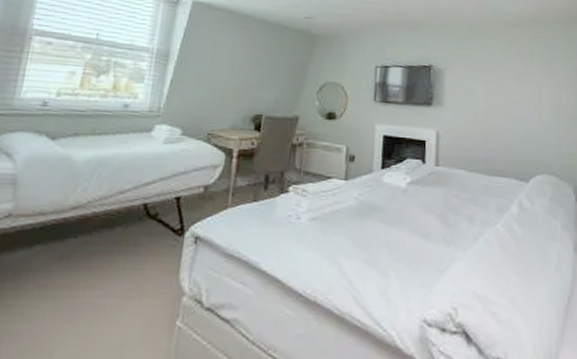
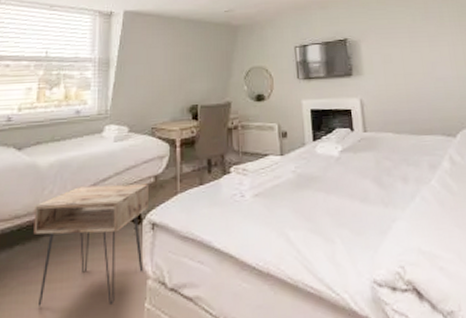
nightstand: none [55,188,197,319] -> present [33,183,148,306]

